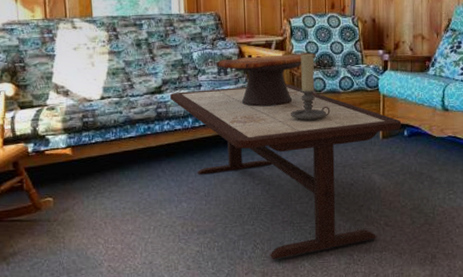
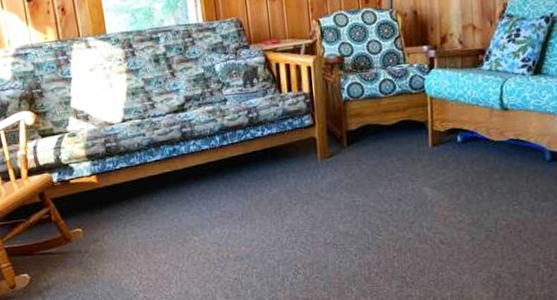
coffee table: present [170,83,402,260] -> none [194,91,454,286]
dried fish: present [215,53,317,107] -> none [240,55,352,120]
candle holder: present [291,53,331,122] -> none [326,56,371,133]

